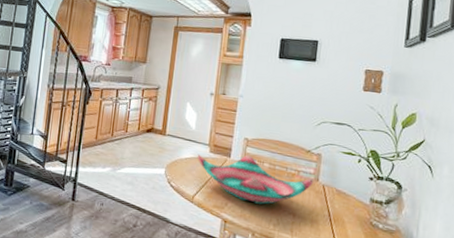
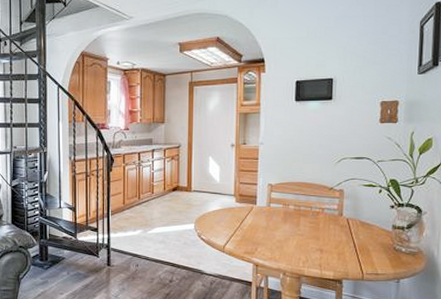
decorative bowl: present [197,154,313,205] -> none [224,200,337,245]

